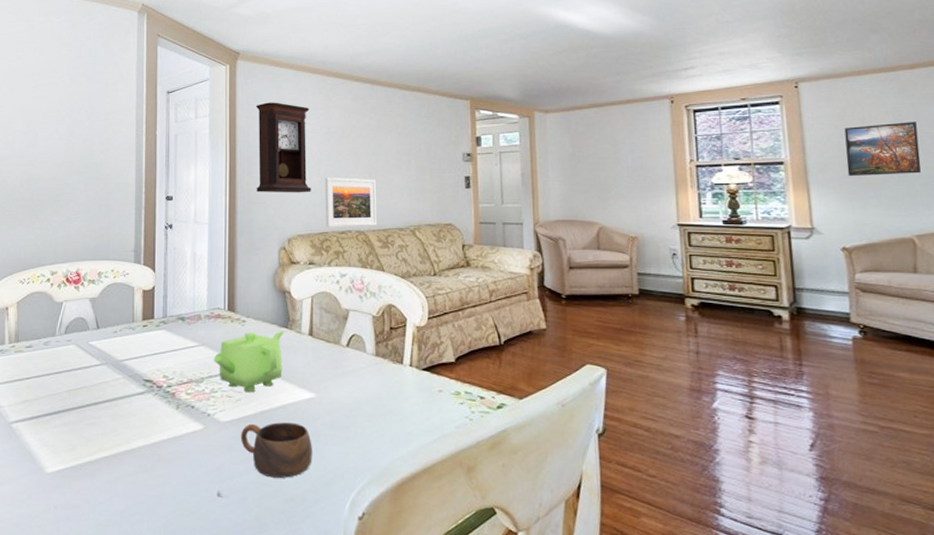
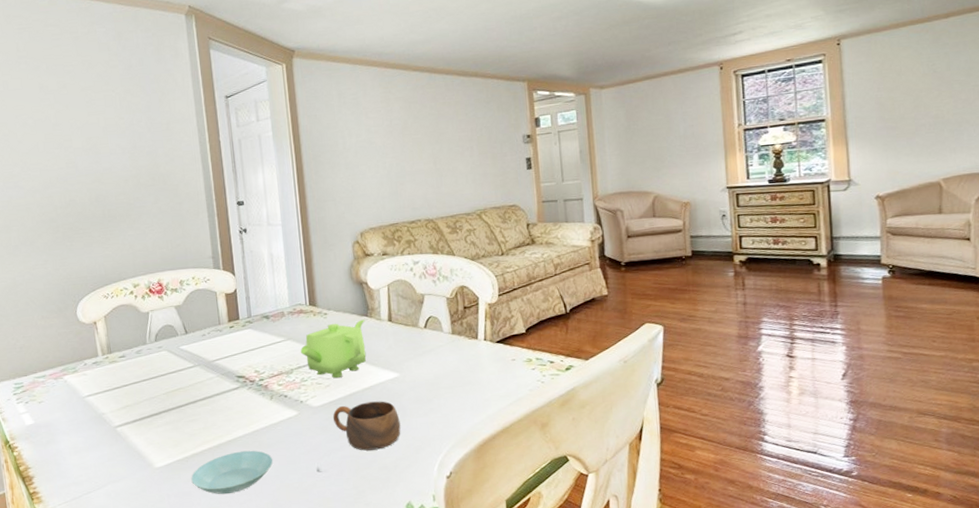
saucer: none [82,463,172,512] -> present [191,450,273,495]
pendulum clock: present [255,102,311,193] -> none [316,98,379,190]
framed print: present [324,177,378,227] -> none [390,168,445,219]
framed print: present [844,122,922,176] -> none [882,70,951,128]

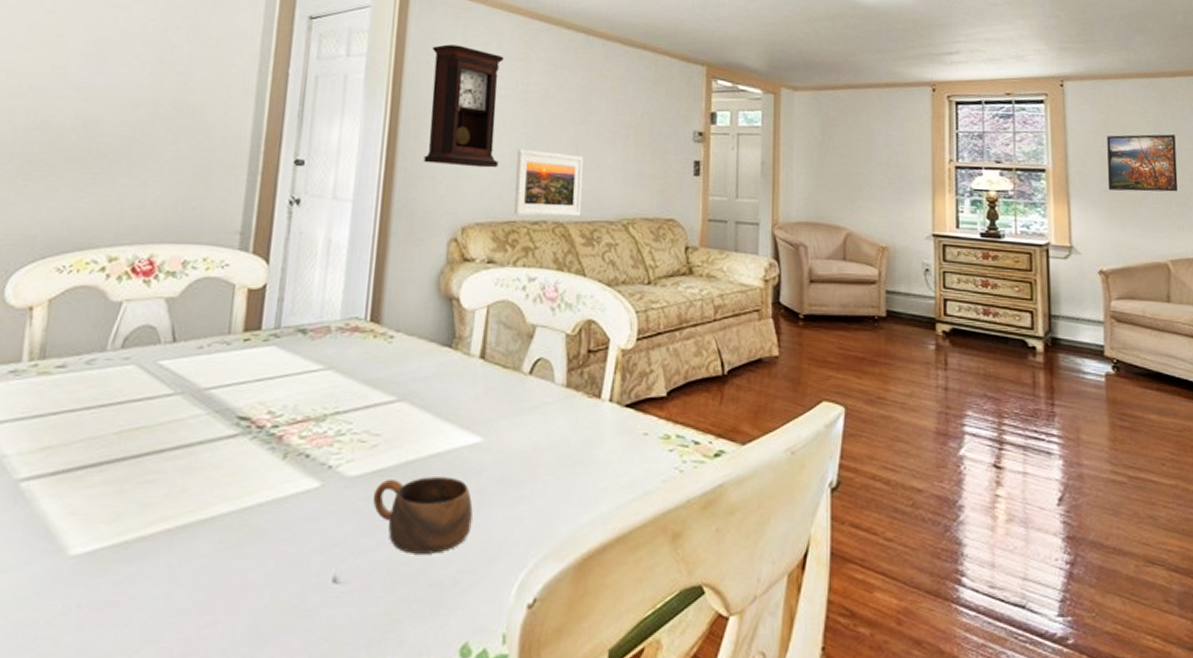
saucer: present [191,450,273,495] -> none [124,538,267,611]
teapot: present [301,319,367,379] -> none [344,351,447,436]
pendulum clock: none [316,98,379,190] -> present [423,44,504,168]
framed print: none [390,168,445,219] -> present [514,149,583,217]
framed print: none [882,70,951,128] -> present [1107,134,1178,192]

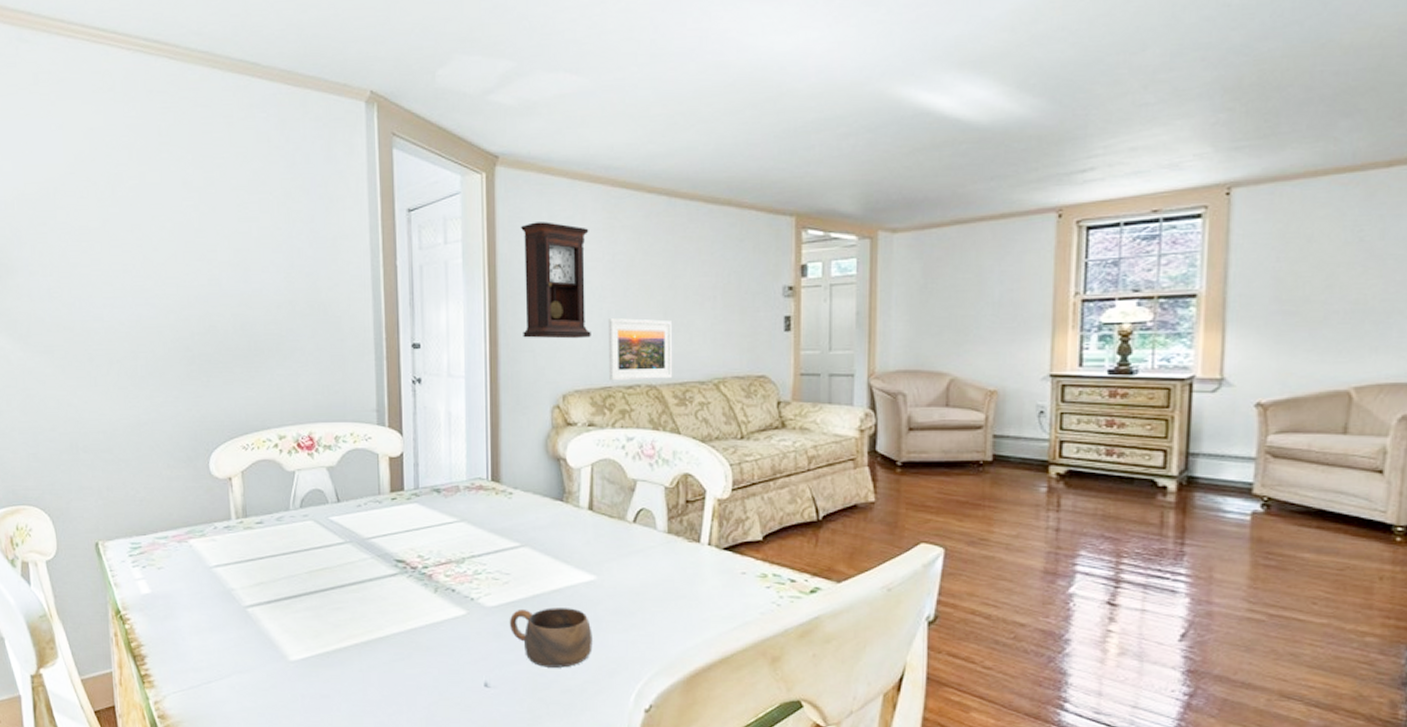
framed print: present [1107,134,1178,192] -> none [1278,239,1381,312]

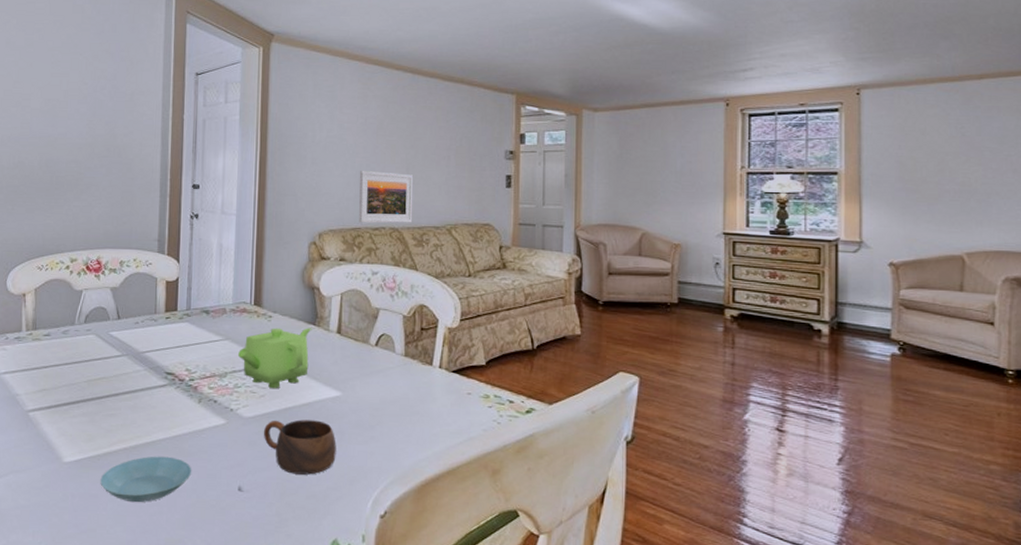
saucer: none [331,651,432,702] -> present [100,456,192,503]
teapot: none [476,504,560,575] -> present [238,328,312,389]
pendulum clock: present [520,222,591,339] -> none [287,89,346,187]

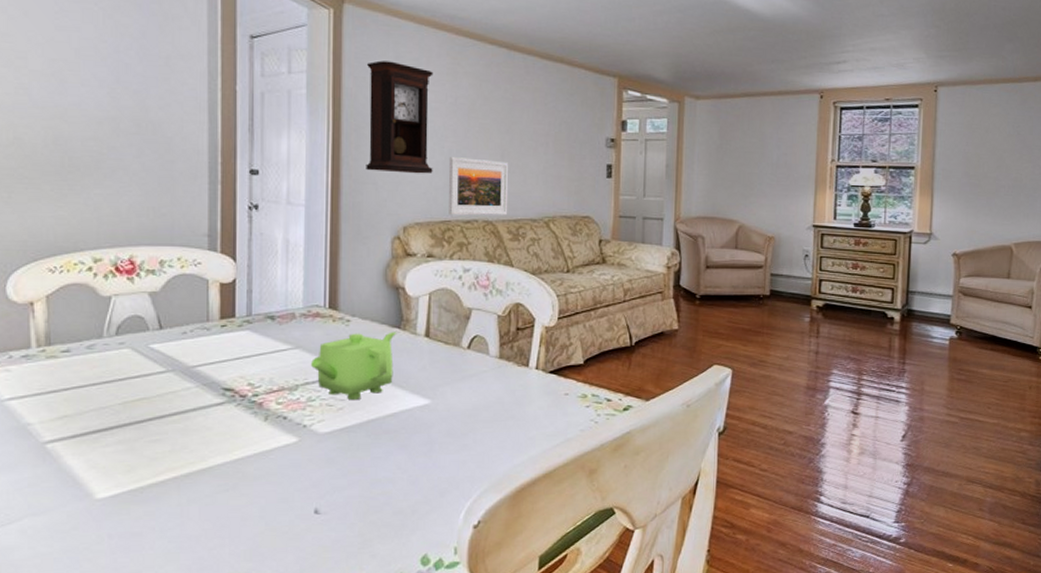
saucer: present [100,456,192,503] -> none [144,482,259,538]
cup: present [263,419,336,475] -> none [342,431,425,491]
pendulum clock: none [287,89,346,187] -> present [366,60,433,174]

